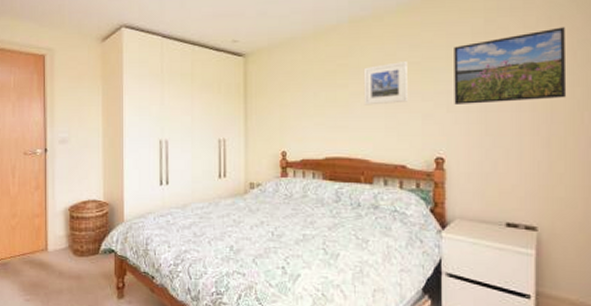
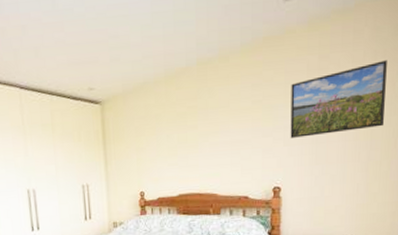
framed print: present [363,60,407,106] -> none [211,99,250,144]

